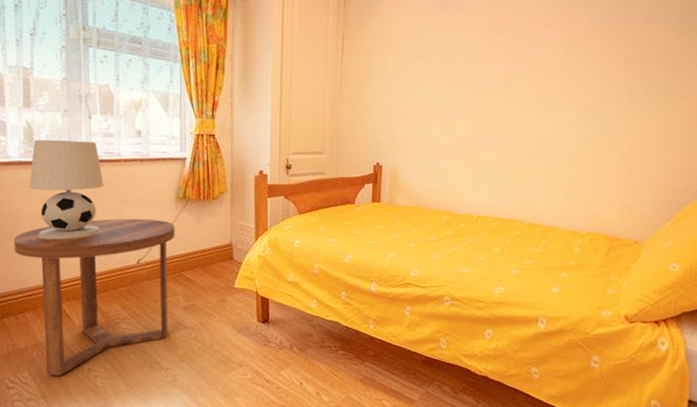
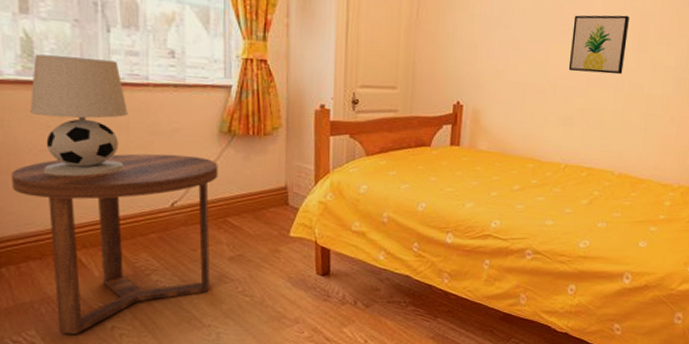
wall art: none [476,77,531,131] -> present [568,15,629,75]

